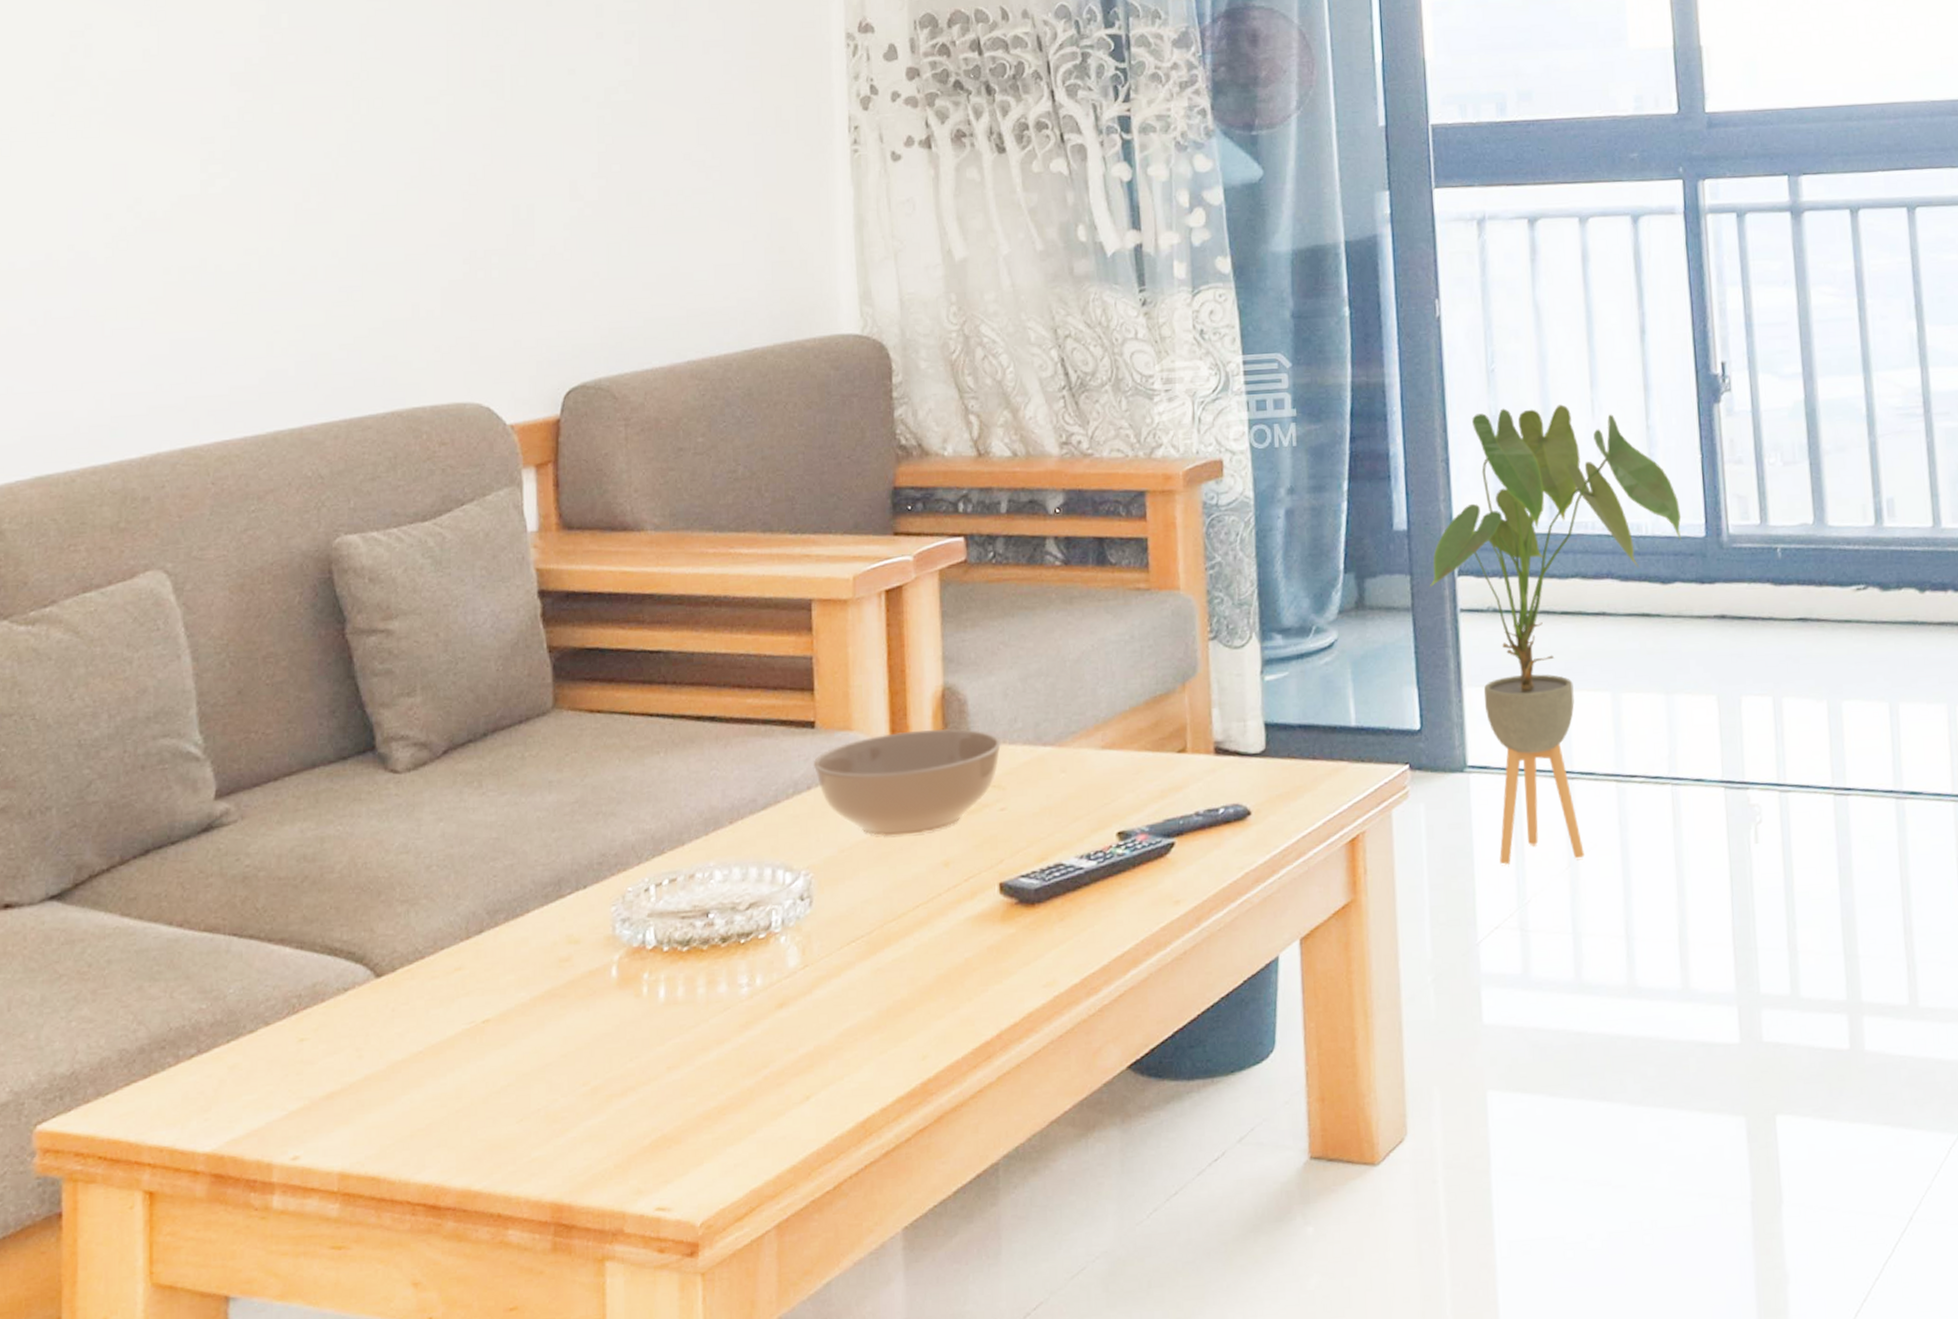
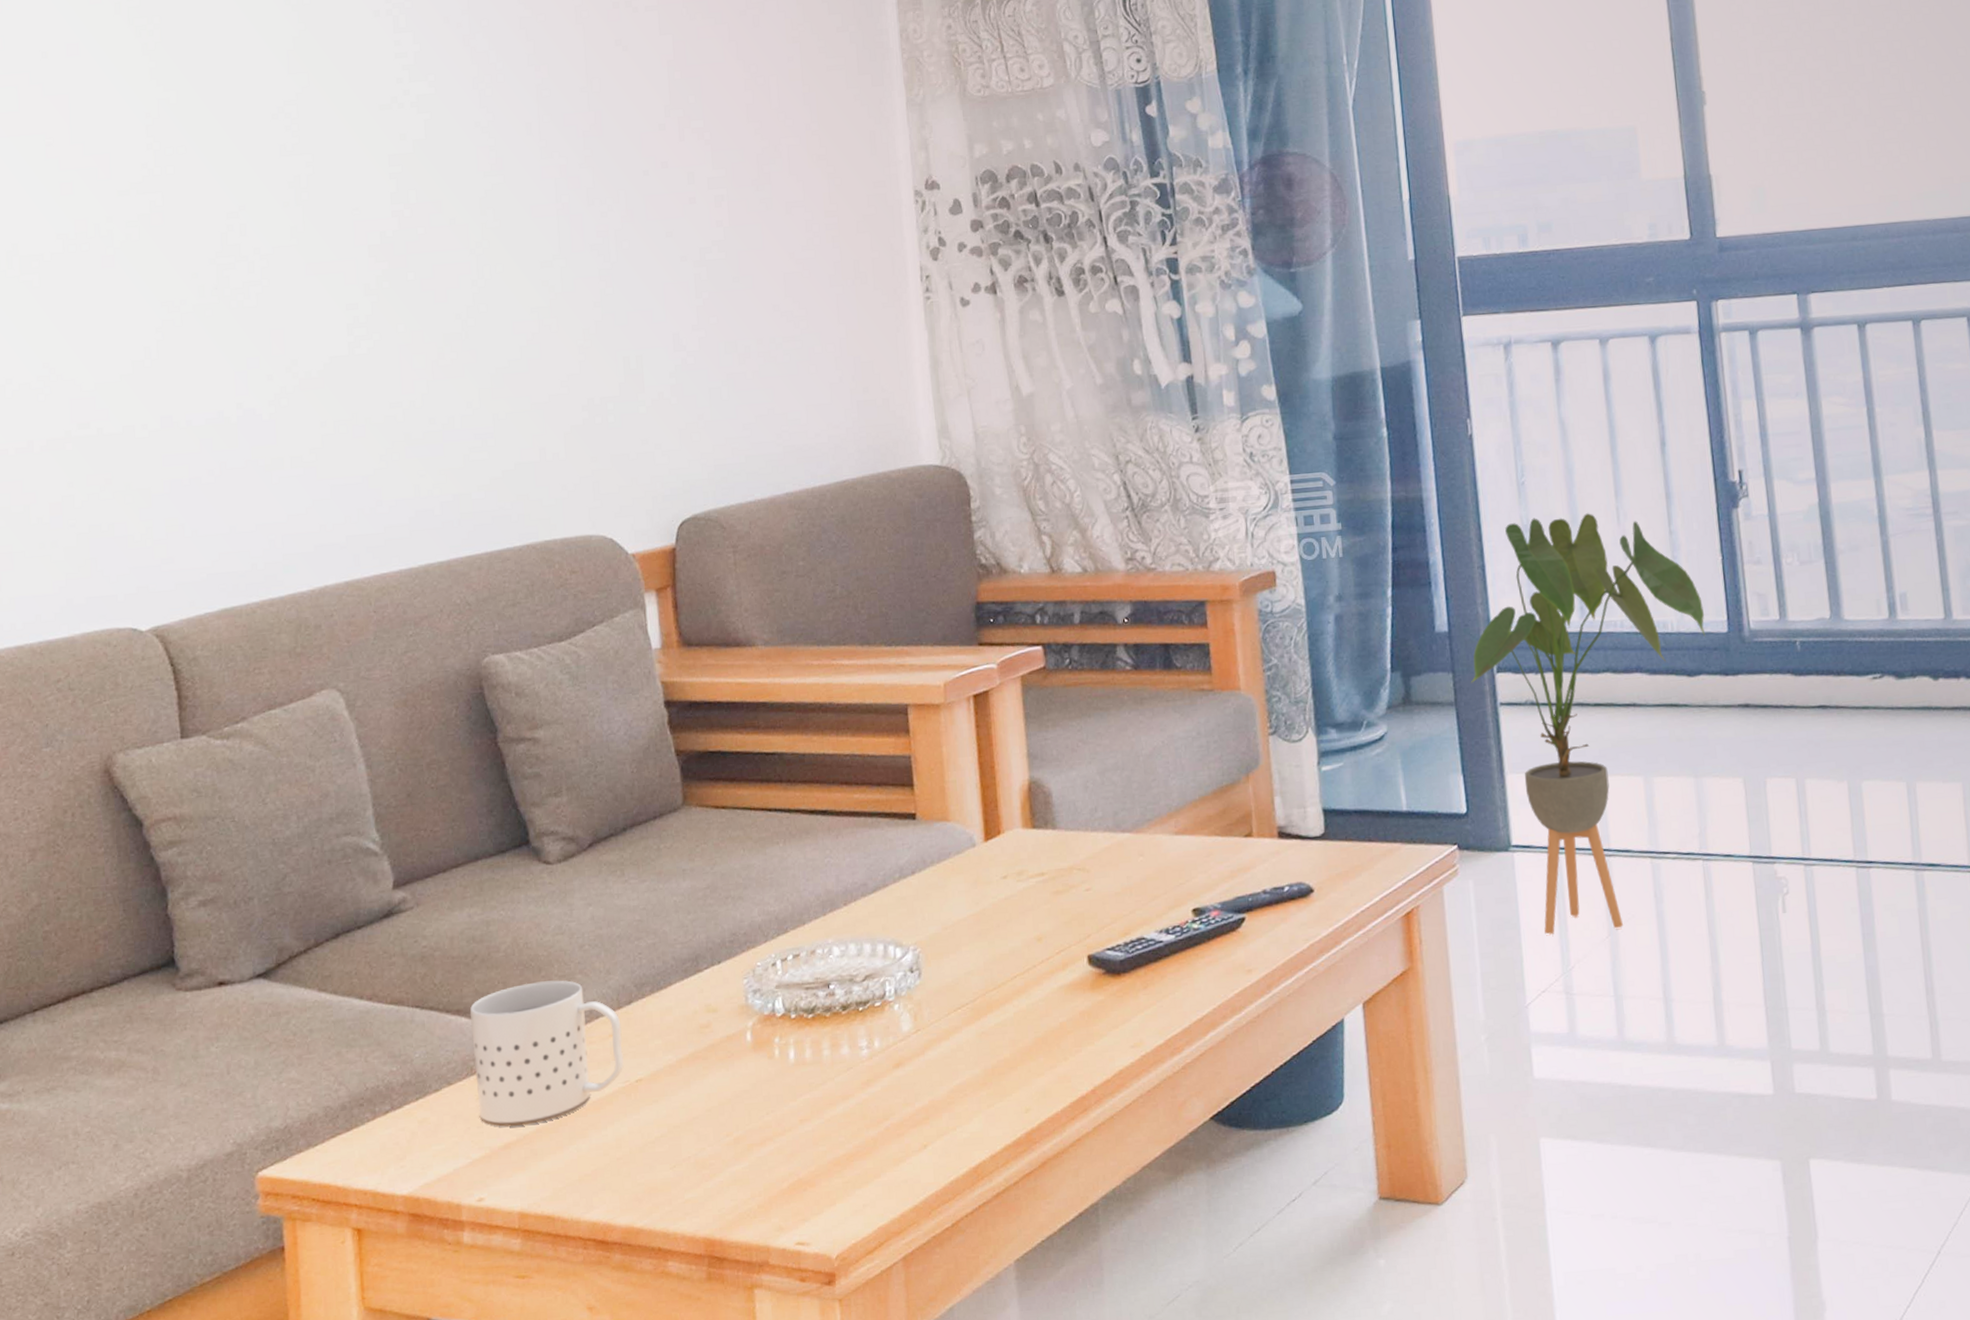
mug: none [295,905,470,1074] -> present [469,980,624,1127]
bowl: present [814,729,1001,836] -> none [917,818,1084,915]

